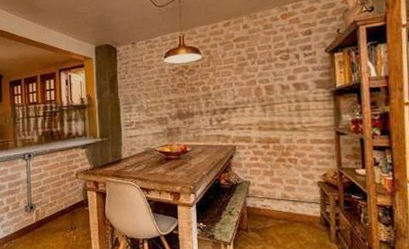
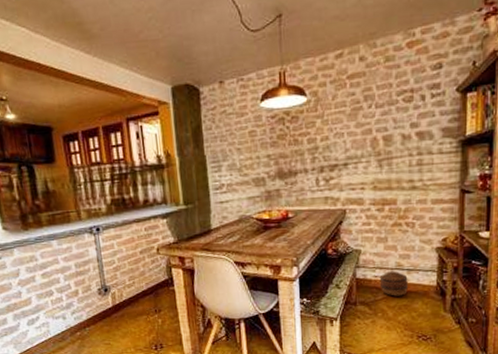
basket: none [268,201,294,225] -> present [379,271,408,297]

